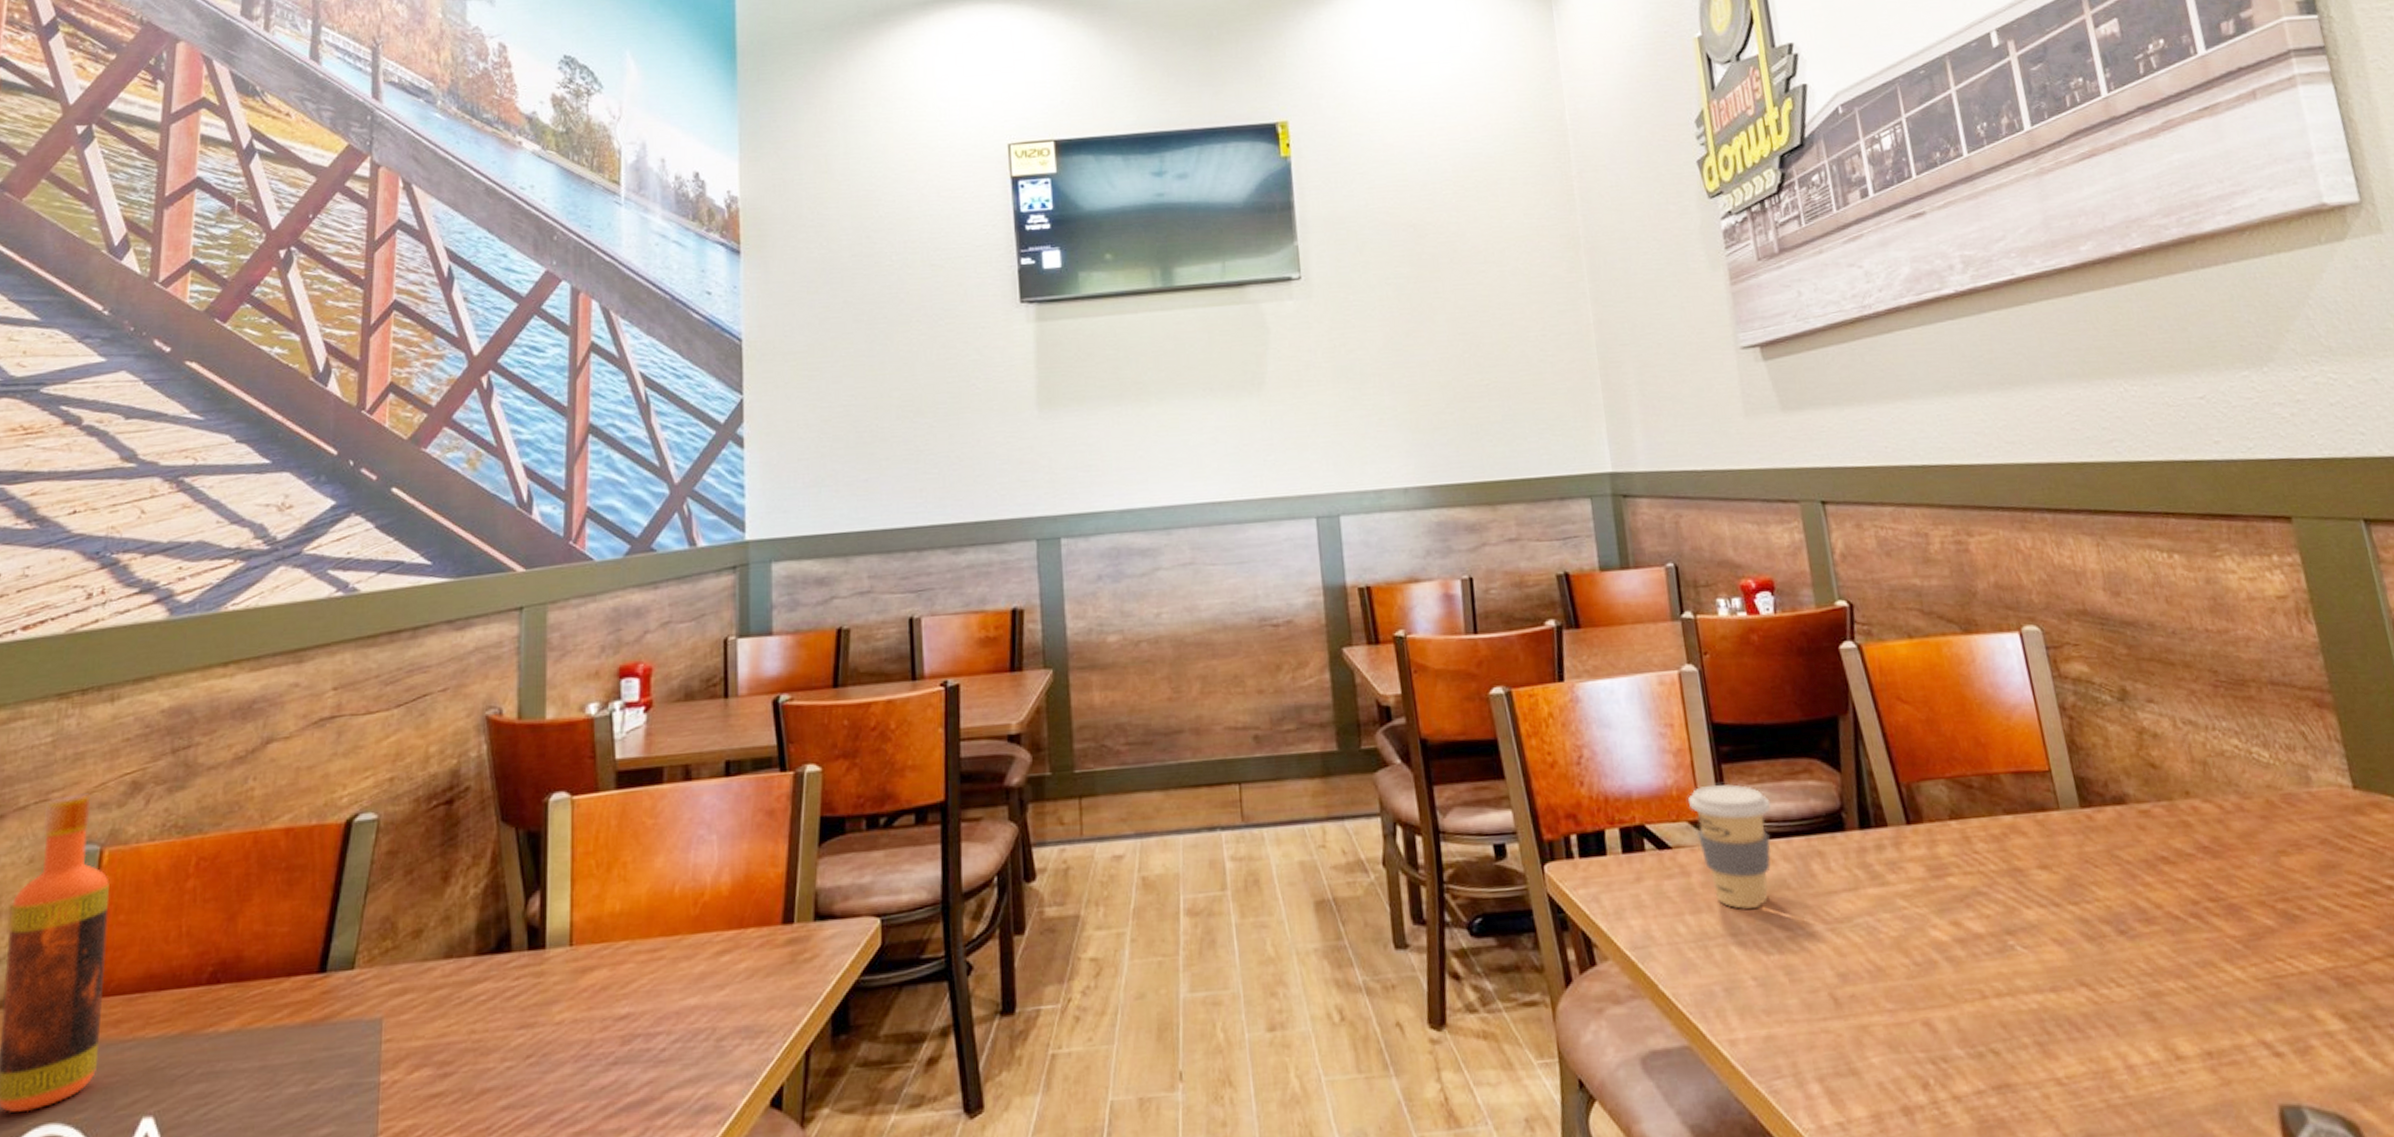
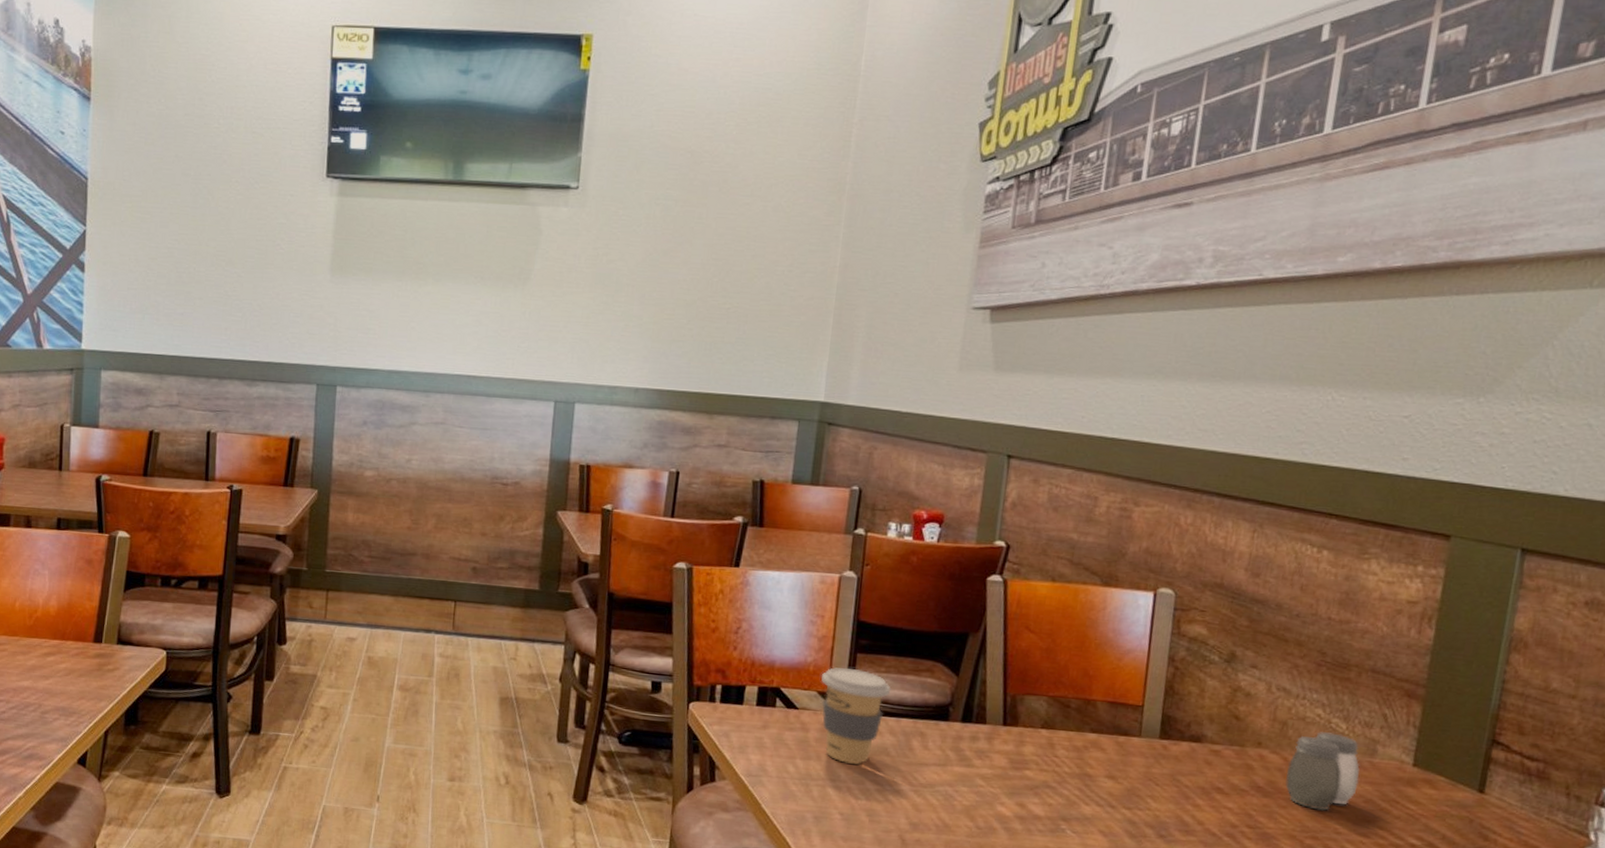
salt and pepper shaker: none [2224,764,2308,864] -> present [1285,732,1360,811]

